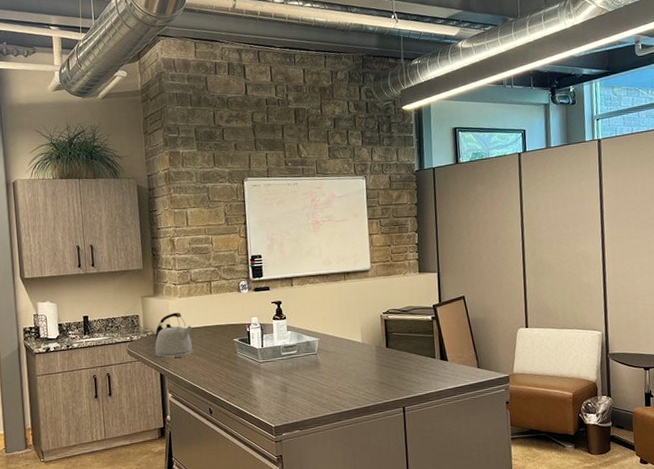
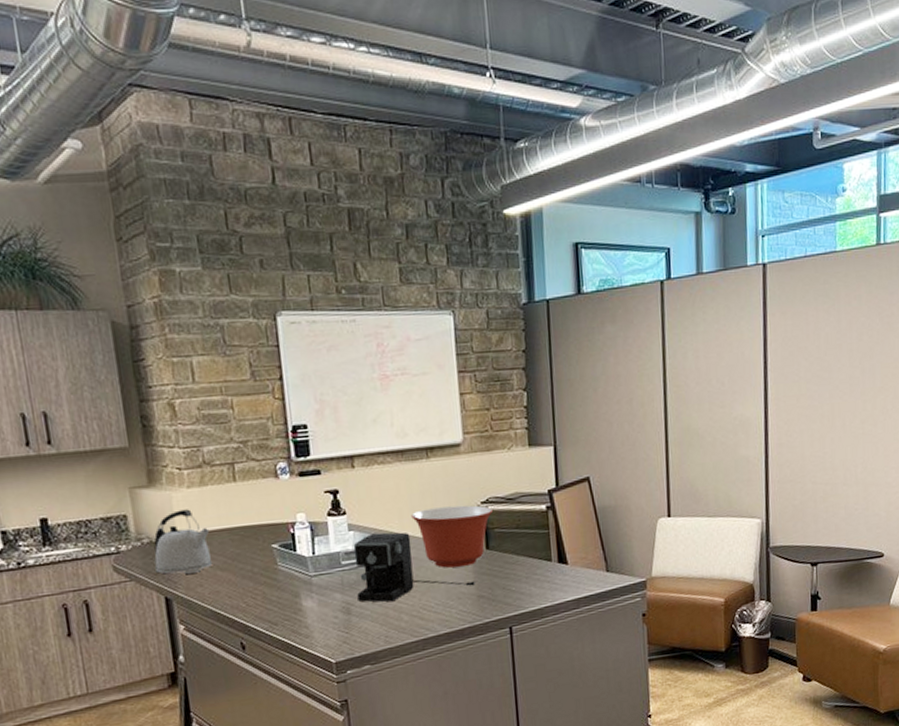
coffee maker: none [290,333,378,384] -> present [353,532,476,602]
mixing bowl: none [332,314,392,360] -> present [411,505,494,568]

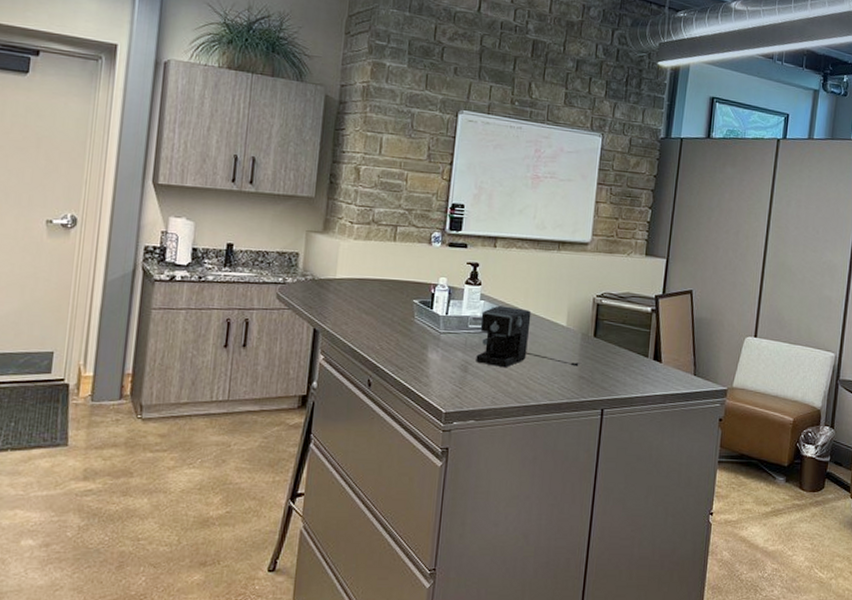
kettle: present [154,509,213,574] -> none [312,257,365,312]
mixing bowl: present [411,505,494,568] -> none [535,293,606,348]

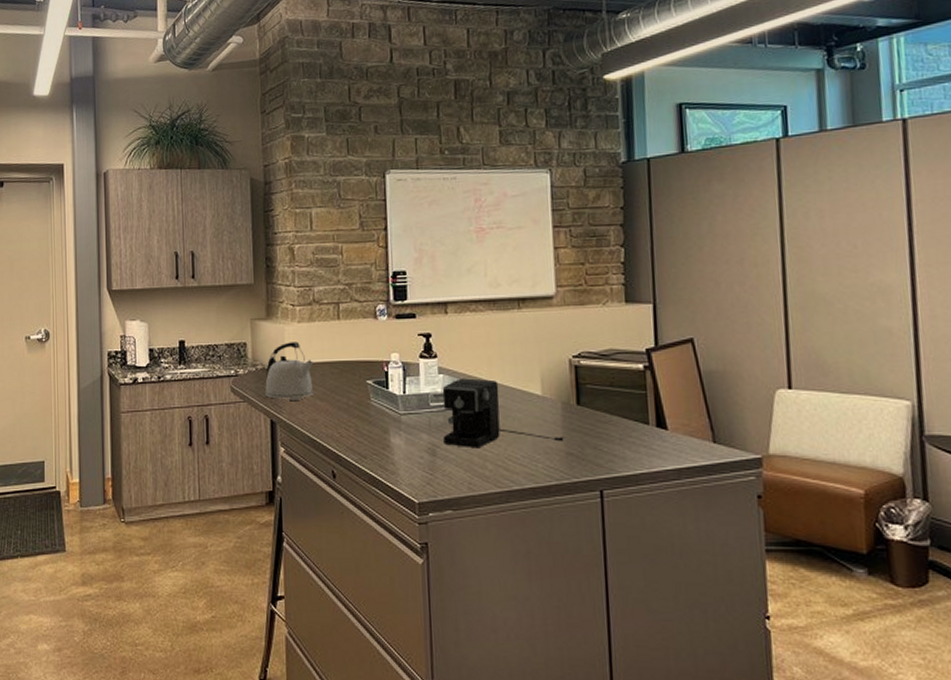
kettle: none [312,257,365,312] -> present [265,341,314,400]

